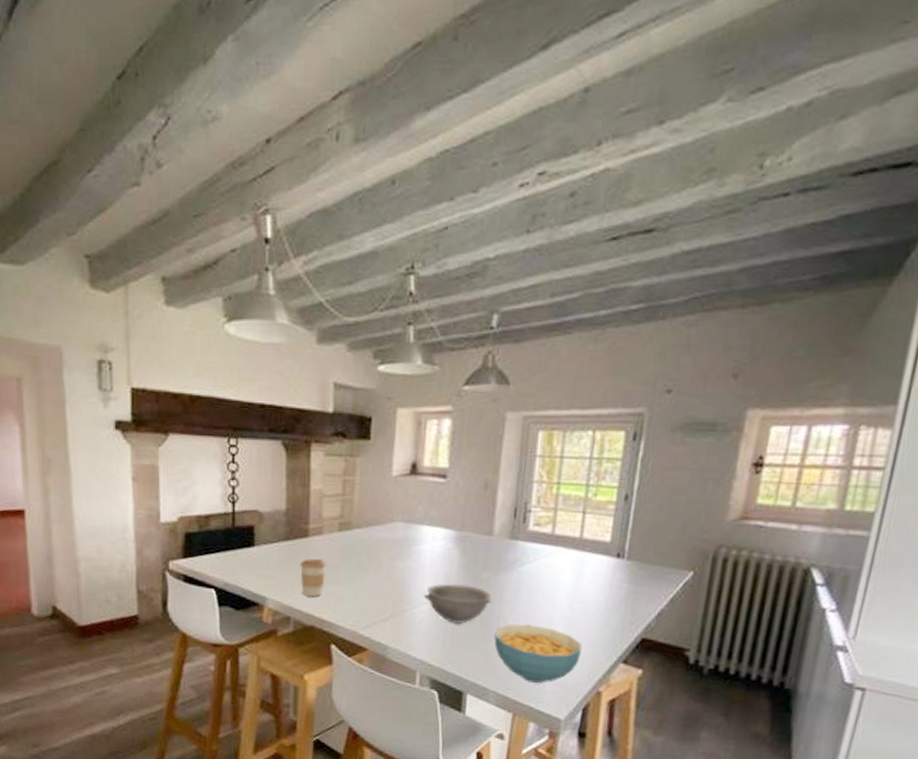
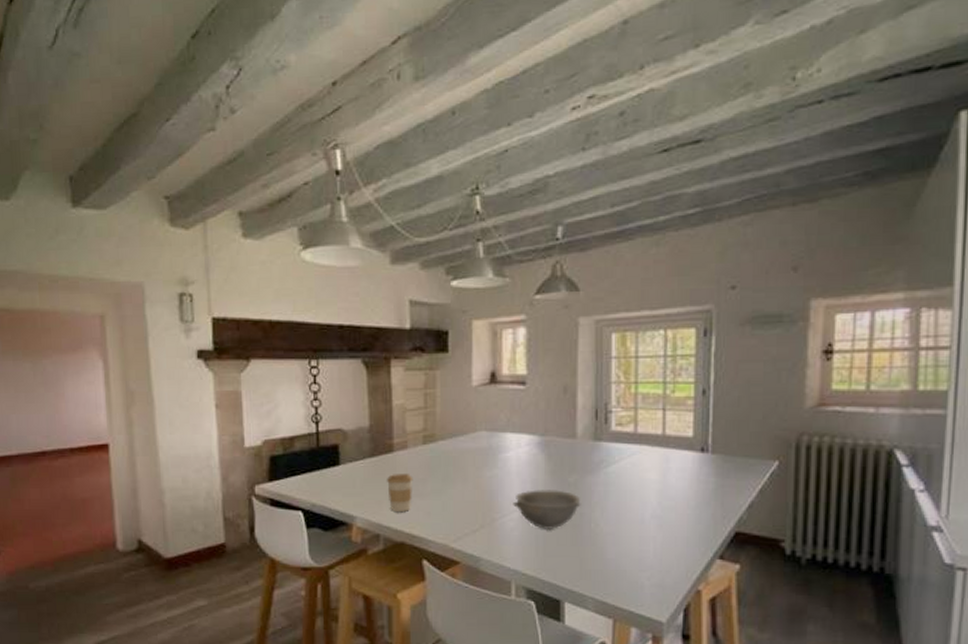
cereal bowl: present [494,624,582,683] -> none [587,526,676,585]

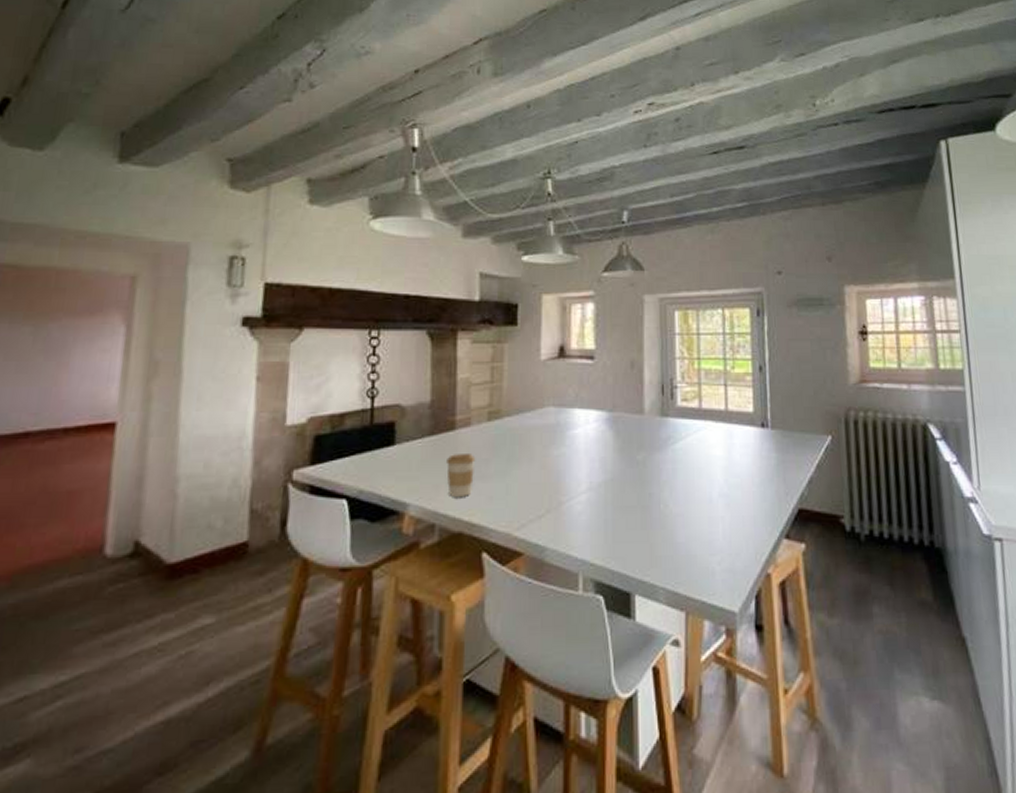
bowl: present [513,490,581,531] -> none [581,468,650,514]

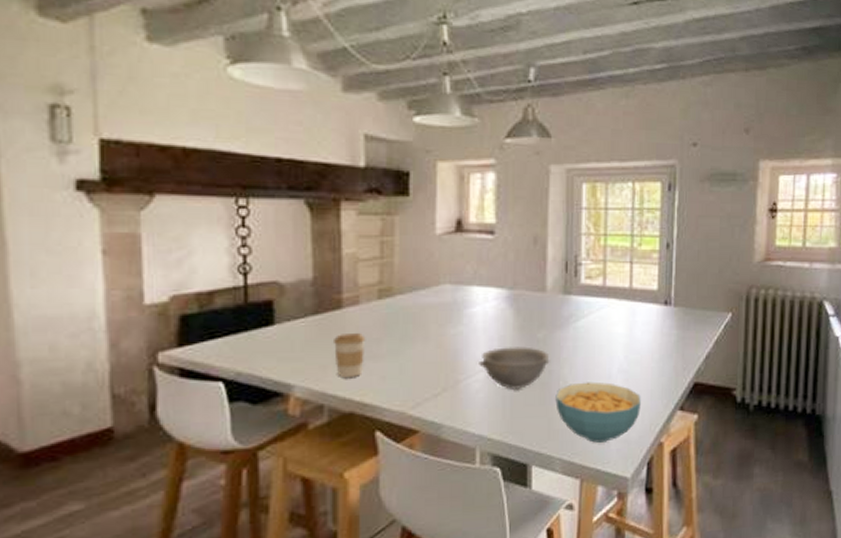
bowl: none [581,468,650,514] -> present [479,346,550,391]
cereal bowl: none [657,506,744,572] -> present [555,381,641,443]

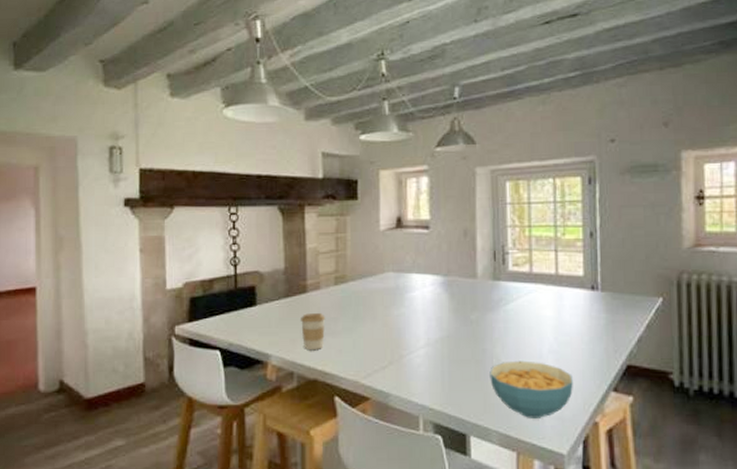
bowl: present [479,346,550,391] -> none [419,327,483,366]

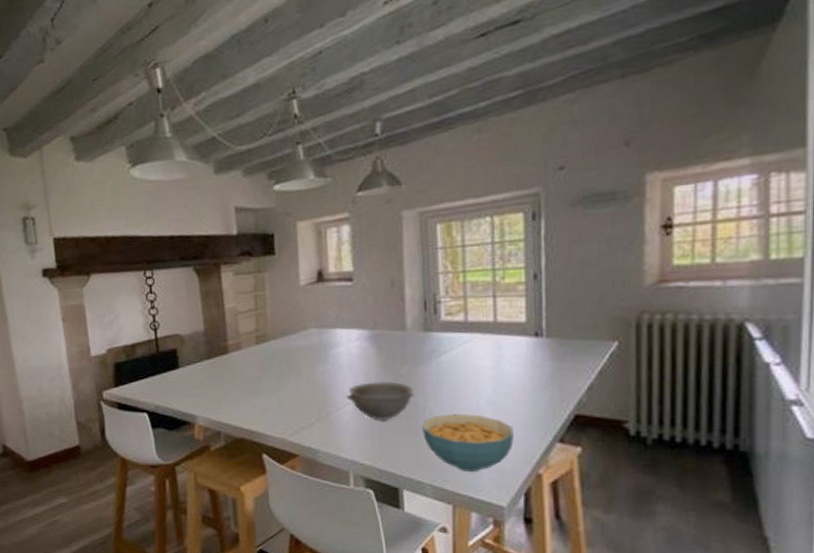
coffee cup: present [301,313,326,351] -> none [224,373,249,411]
bowl: none [419,327,483,366] -> present [347,381,415,421]

